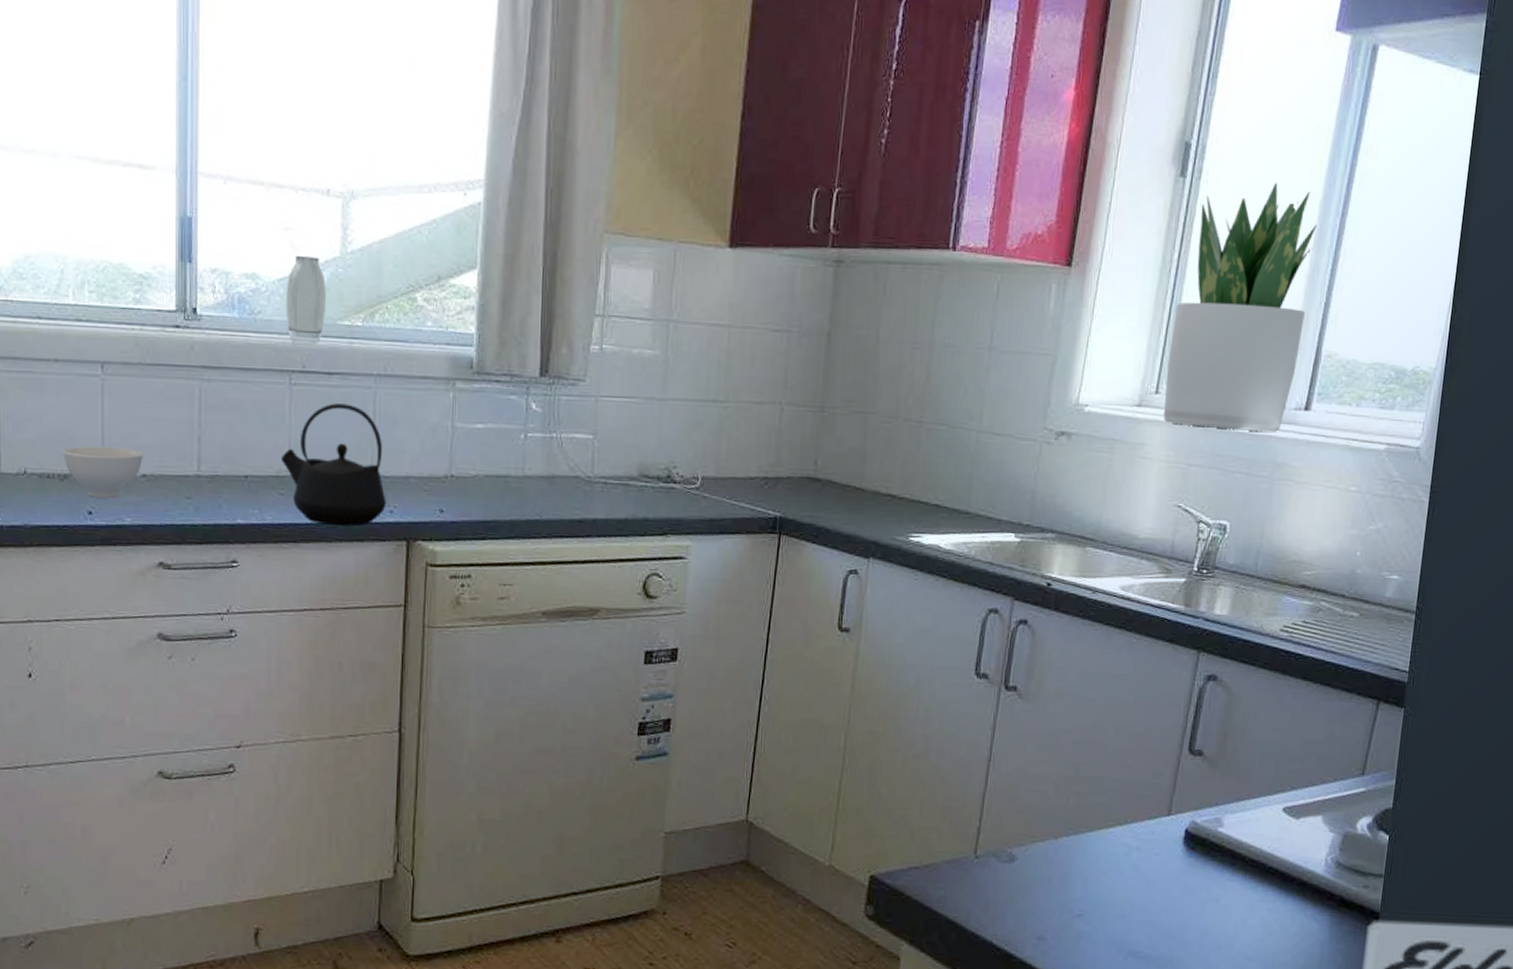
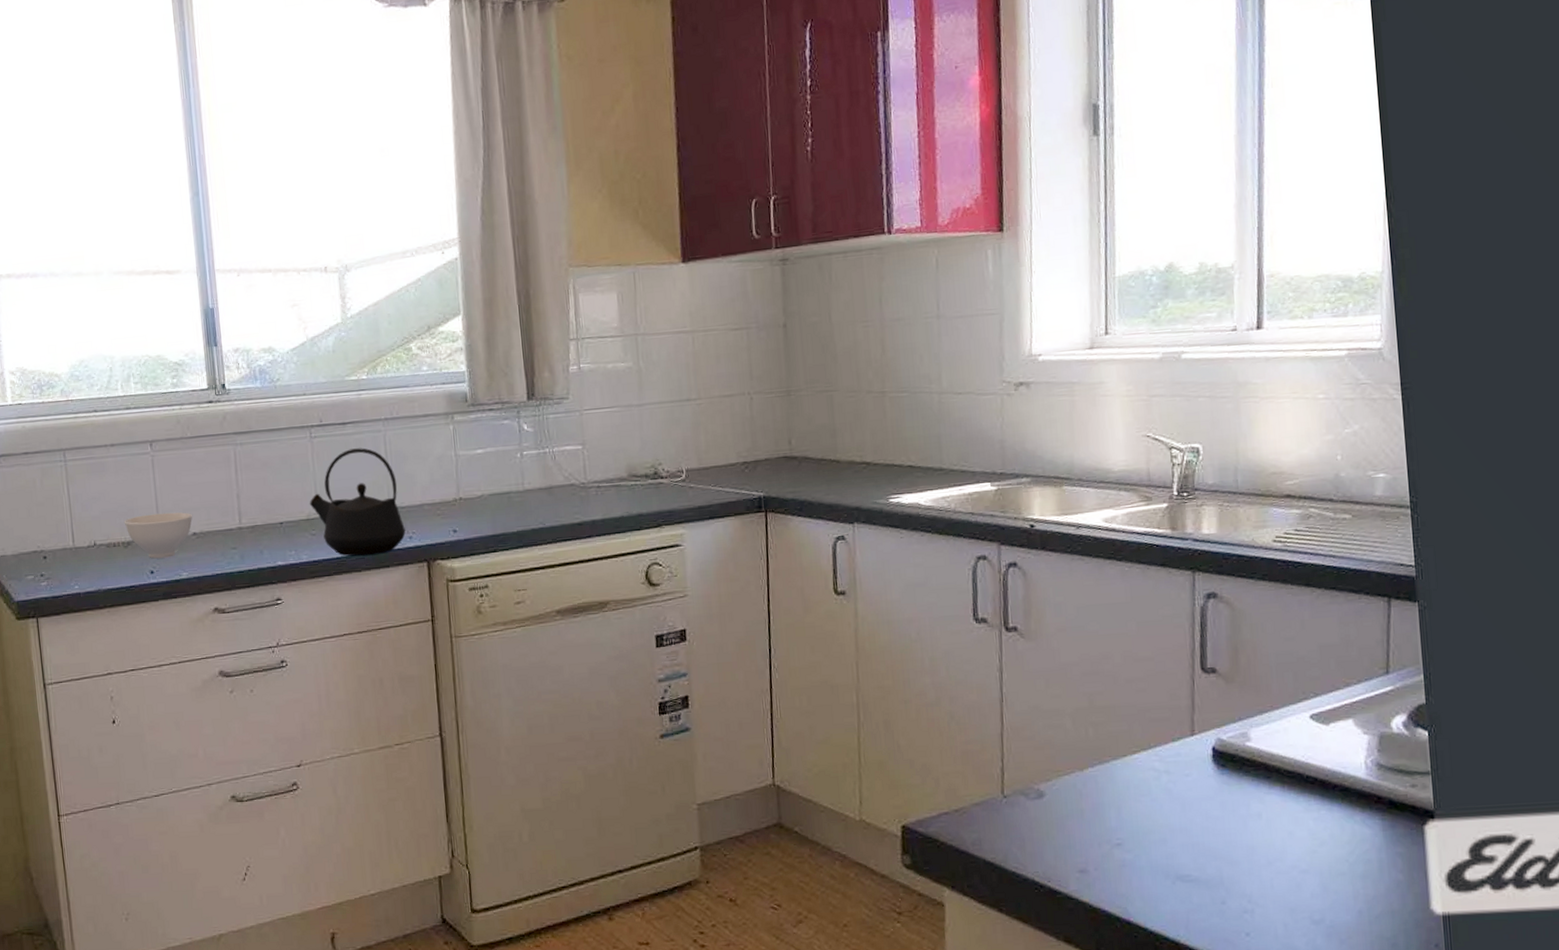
vase: present [286,256,327,347] -> none [299,325,335,404]
planter: present [1163,183,1317,432] -> none [1110,126,1241,360]

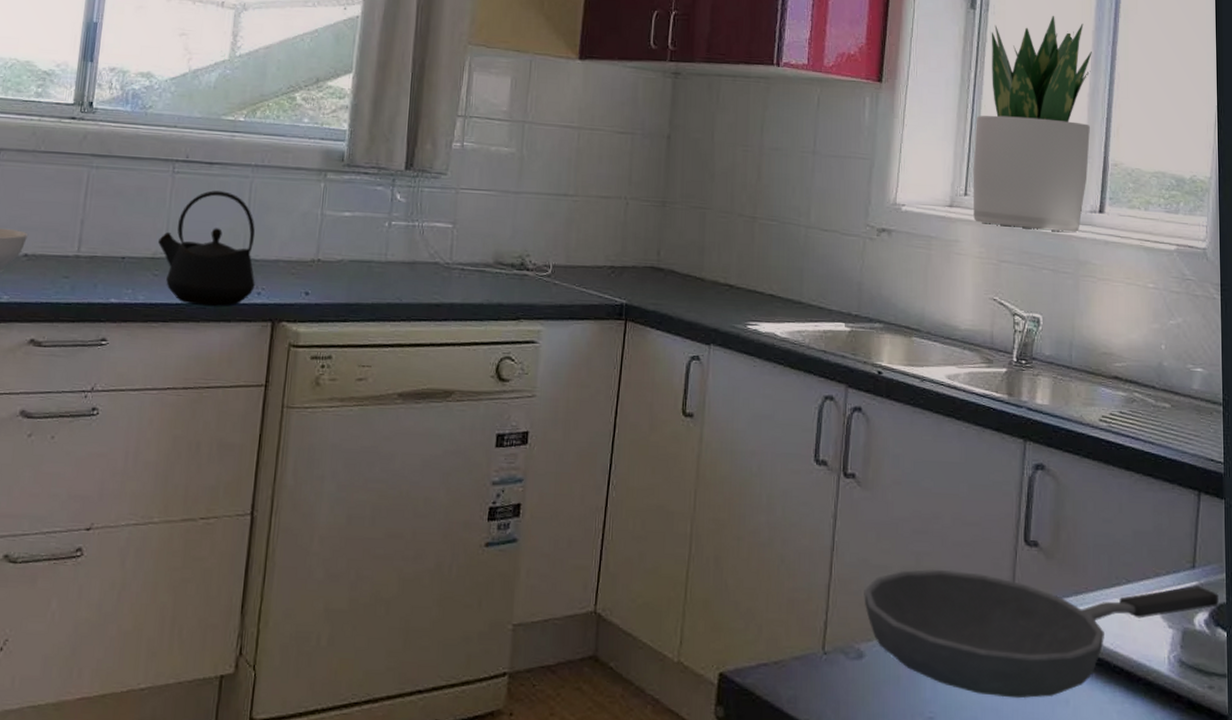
frying pan: none [1038,690,1417,818] -> present [864,569,1219,699]
planter: none [1110,126,1241,360] -> present [973,16,1092,232]

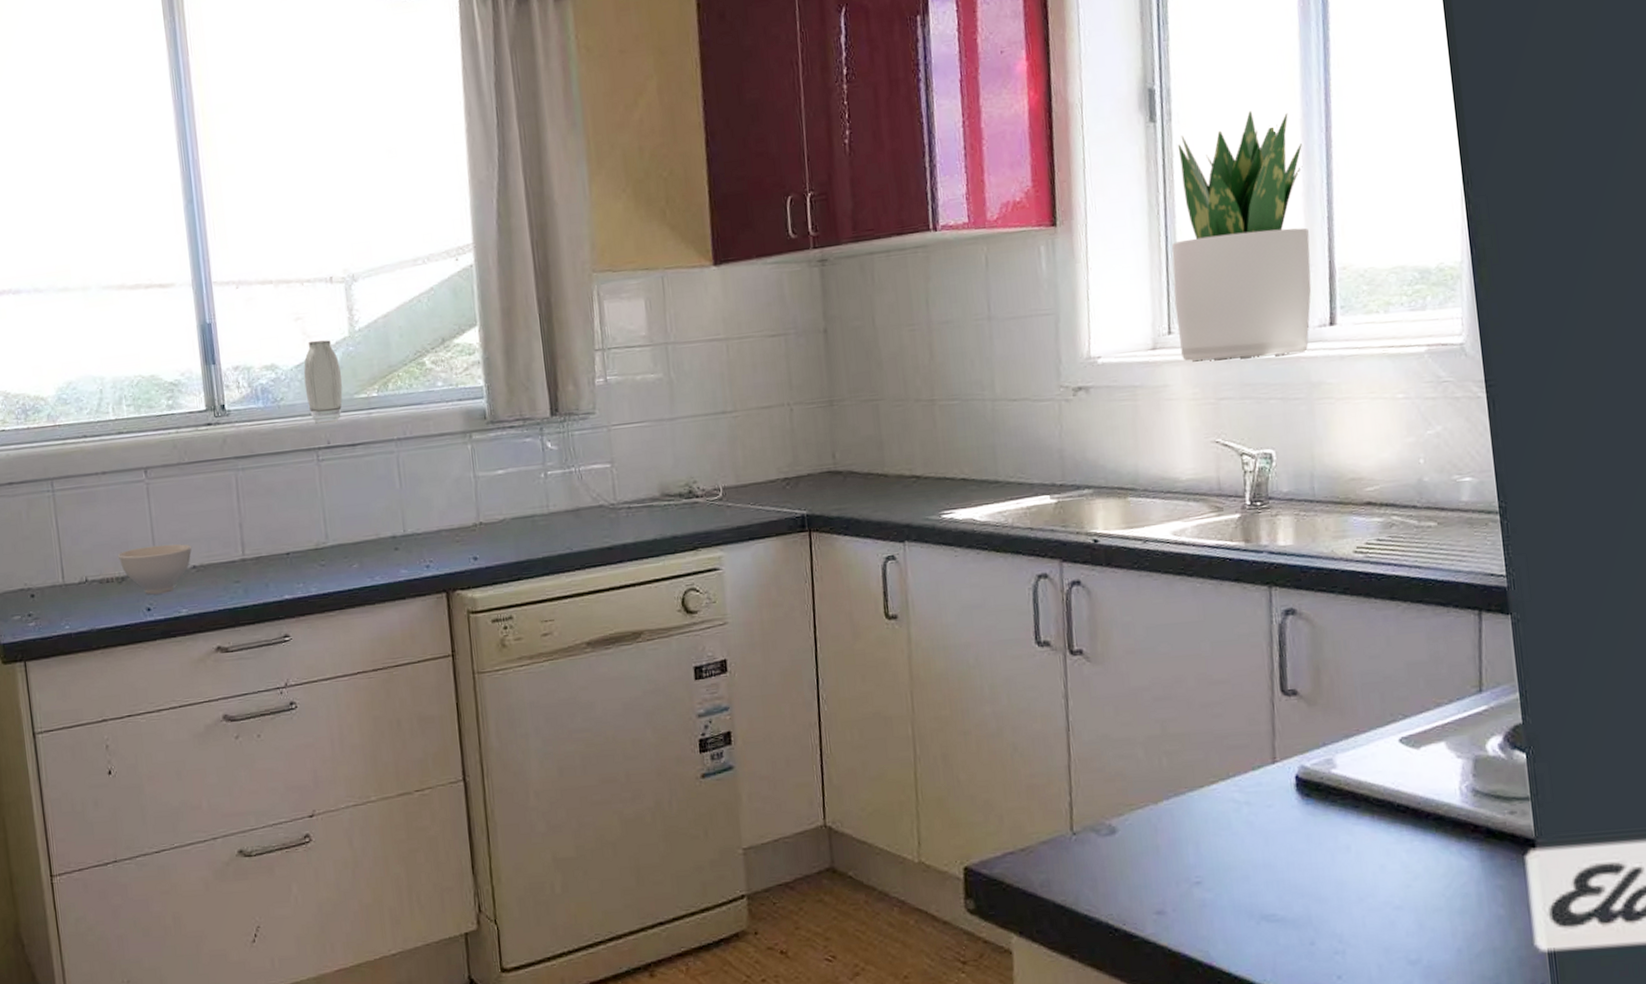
kettle: present [157,190,255,308] -> none [317,470,422,589]
vase: none [175,58,214,139] -> present [303,340,343,425]
frying pan: present [864,569,1219,699] -> none [1108,709,1514,853]

